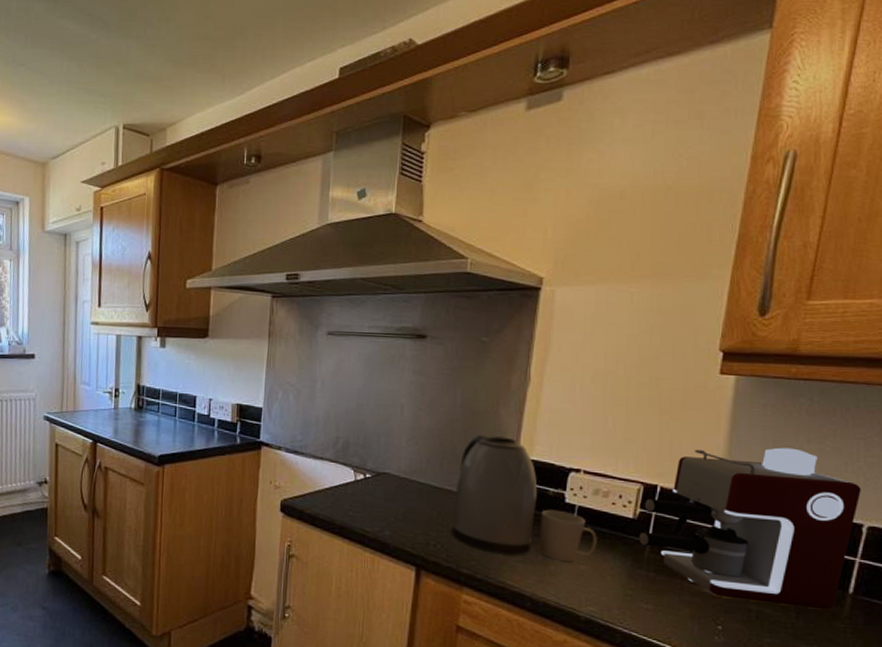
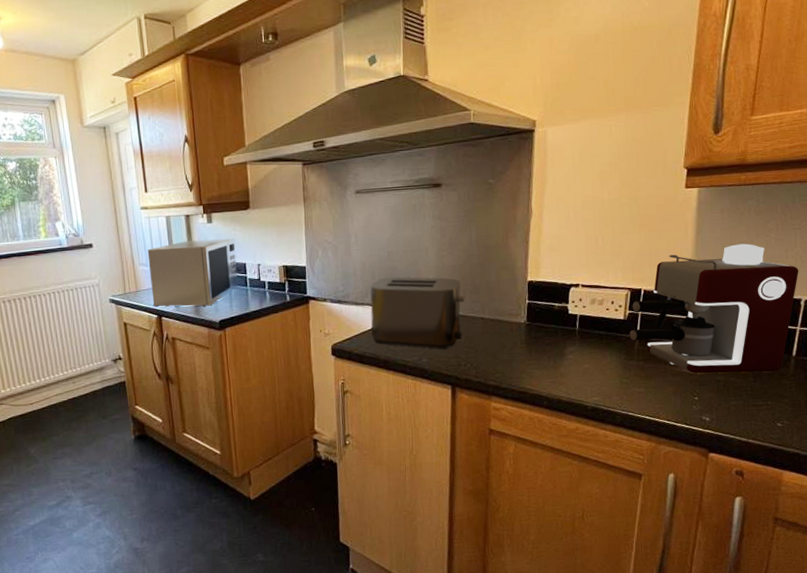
microwave: none [89,363,188,438] -> present [147,238,238,308]
toaster: none [328,432,442,524] -> present [370,276,465,349]
kettle: present [451,435,538,555] -> none [477,264,546,364]
mug: present [539,509,597,562] -> none [549,321,597,364]

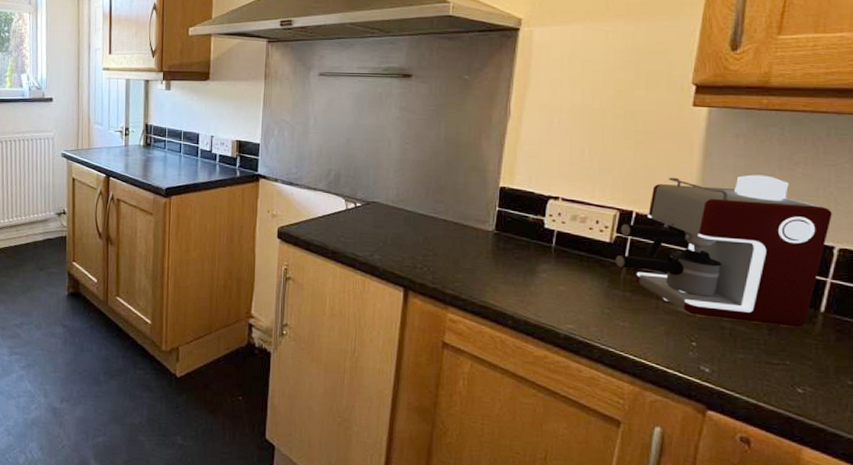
microwave: present [147,238,238,308] -> none [102,105,191,172]
toaster: present [370,276,465,349] -> none [321,164,428,248]

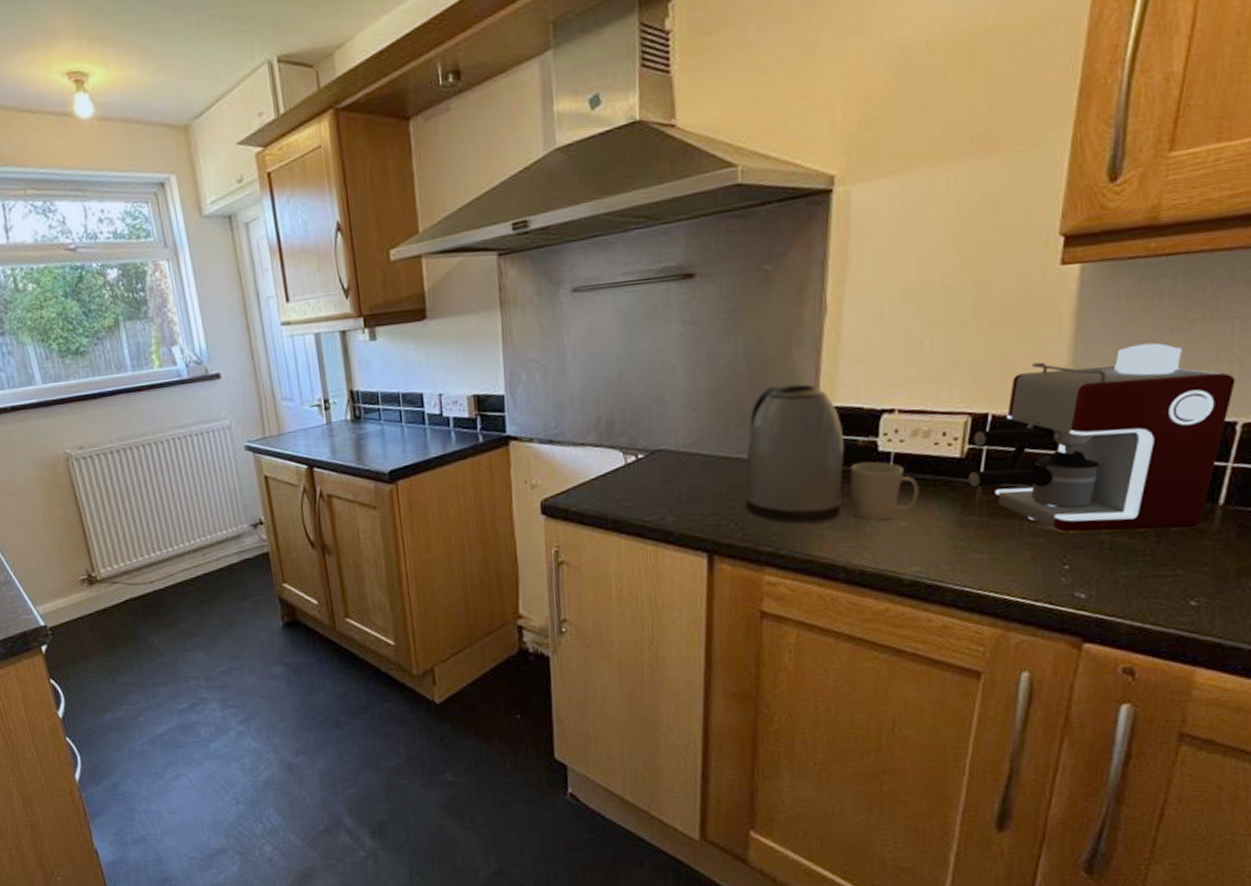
kettle: none [436,166,518,277] -> present [744,384,845,523]
mug: none [520,234,575,283] -> present [849,461,919,521]

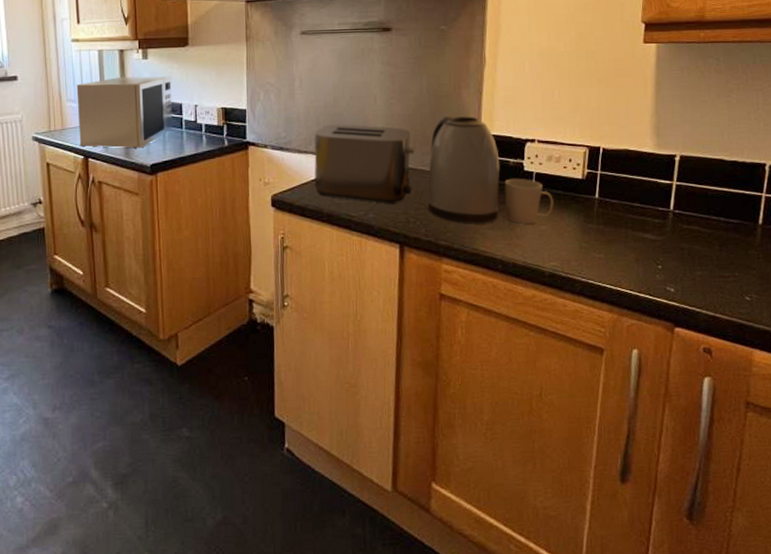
microwave: none [291,360,413,456] -> present [76,76,173,148]
toaster: none [593,405,728,504] -> present [314,124,415,204]
coffee maker: present [969,342,1235,532] -> none [588,103,763,241]

